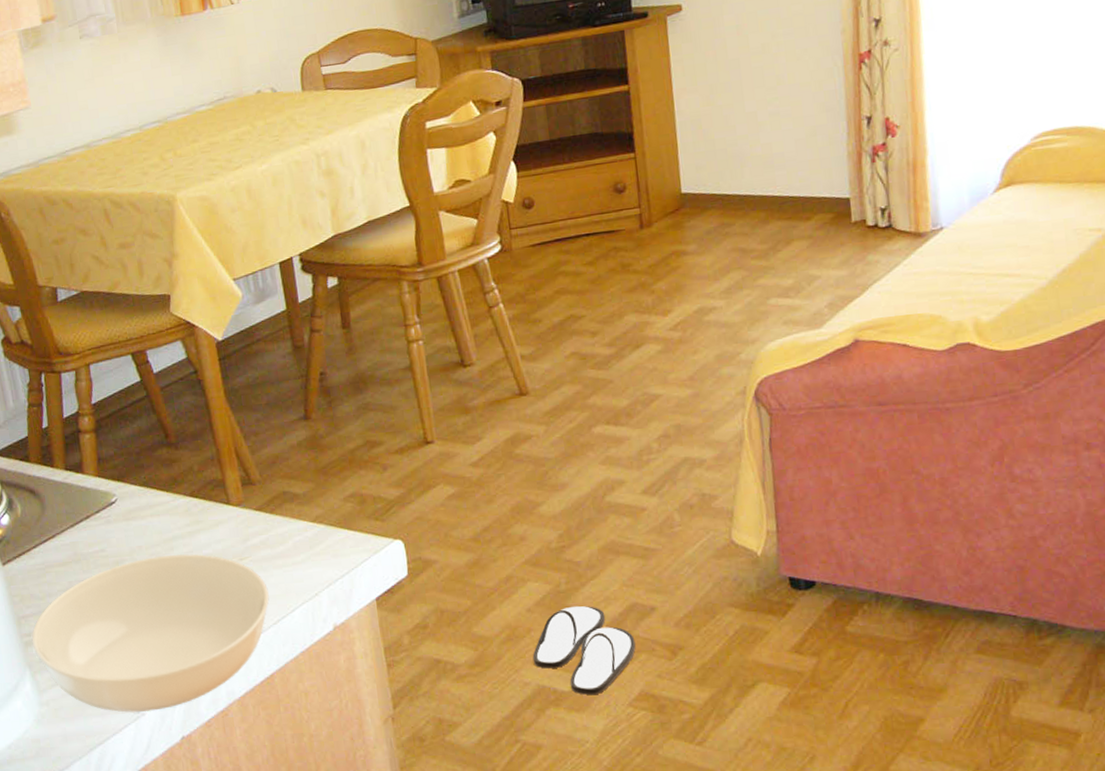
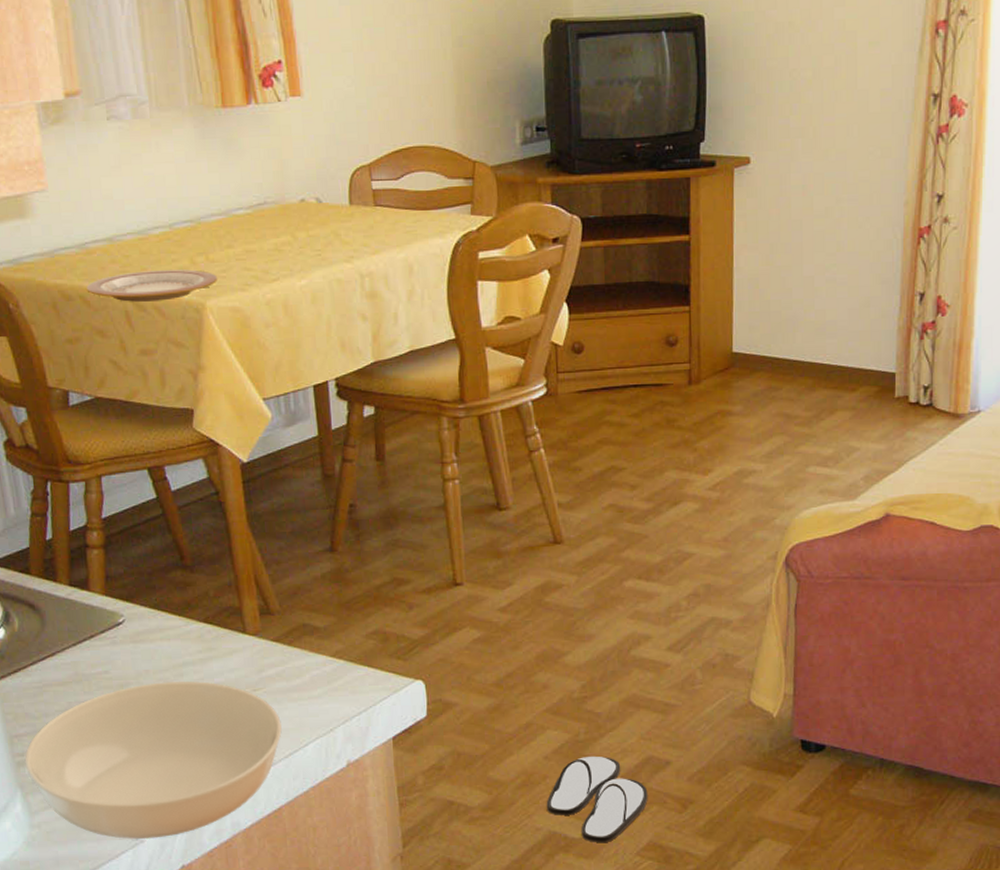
plate: none [68,165,186,201] -> present [86,269,218,302]

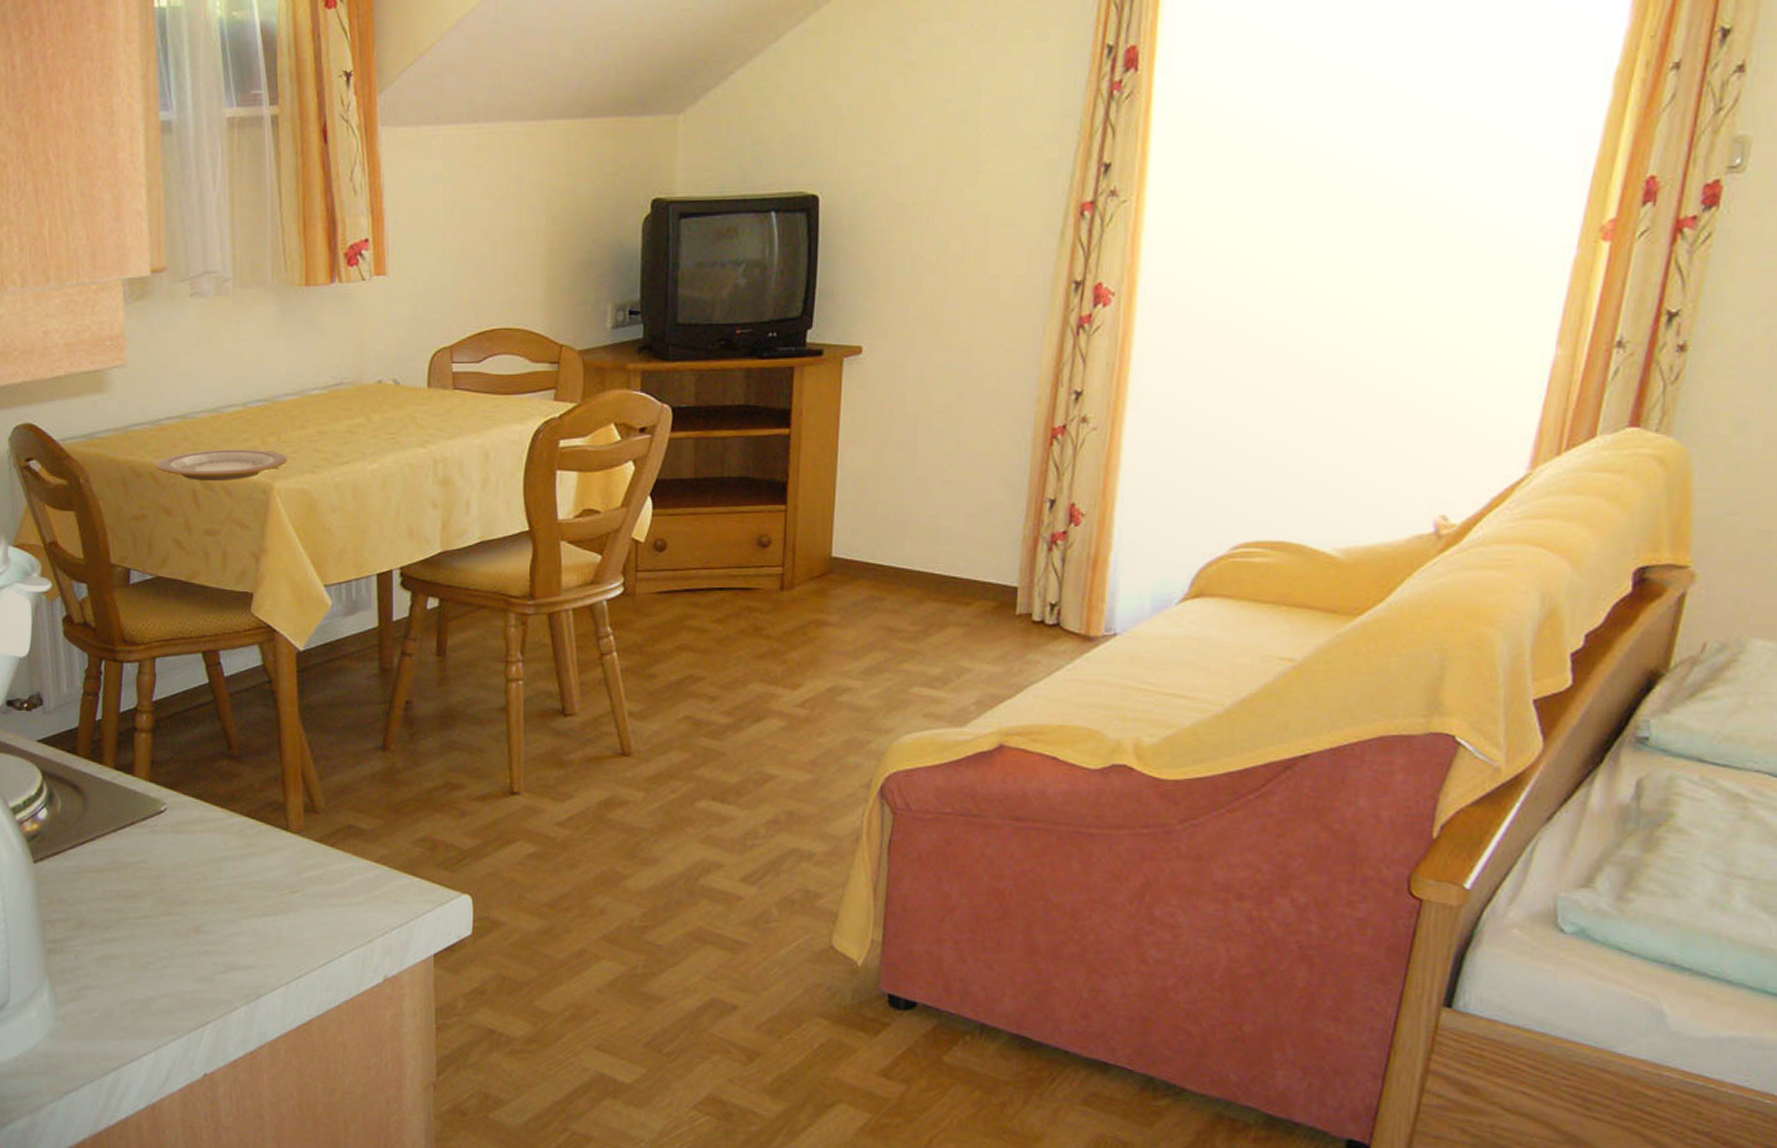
bowl: present [24,681,282,840] -> none [55,876,318,1043]
slippers: present [546,755,648,843] -> none [595,992,710,1092]

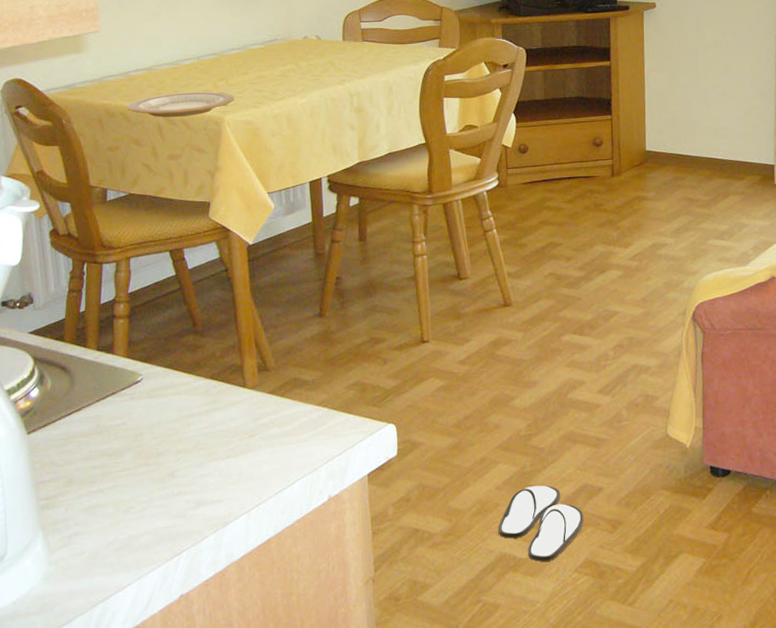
slippers: none [595,992,710,1092] -> present [498,485,584,562]

